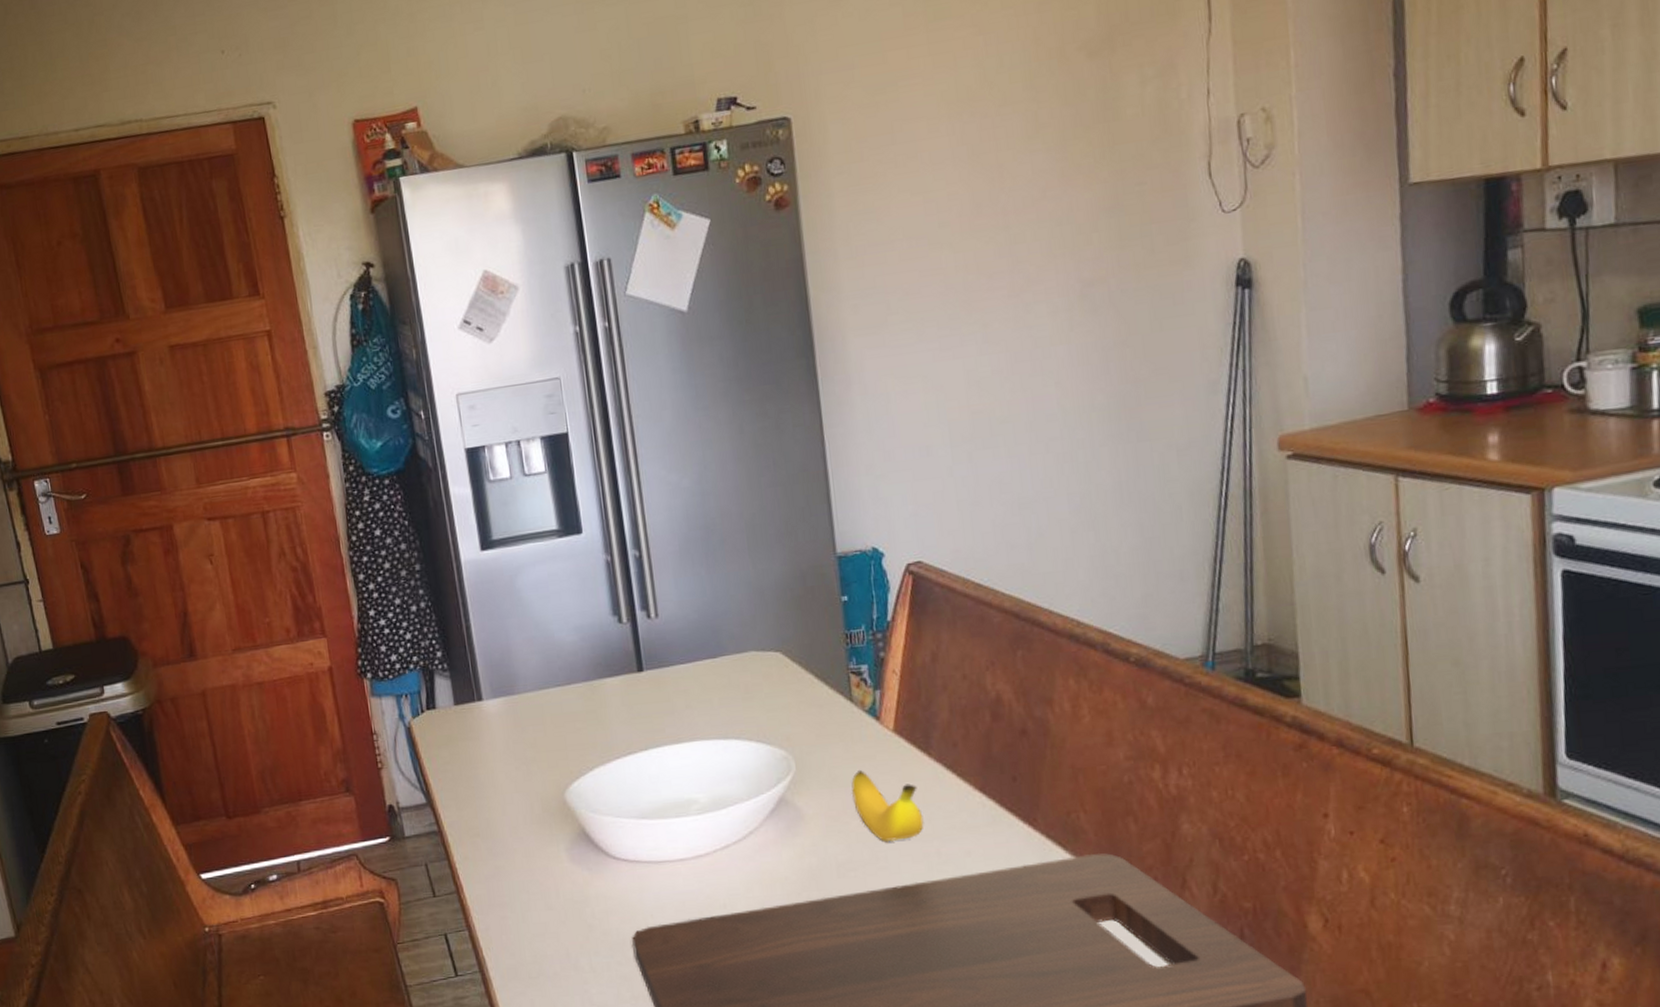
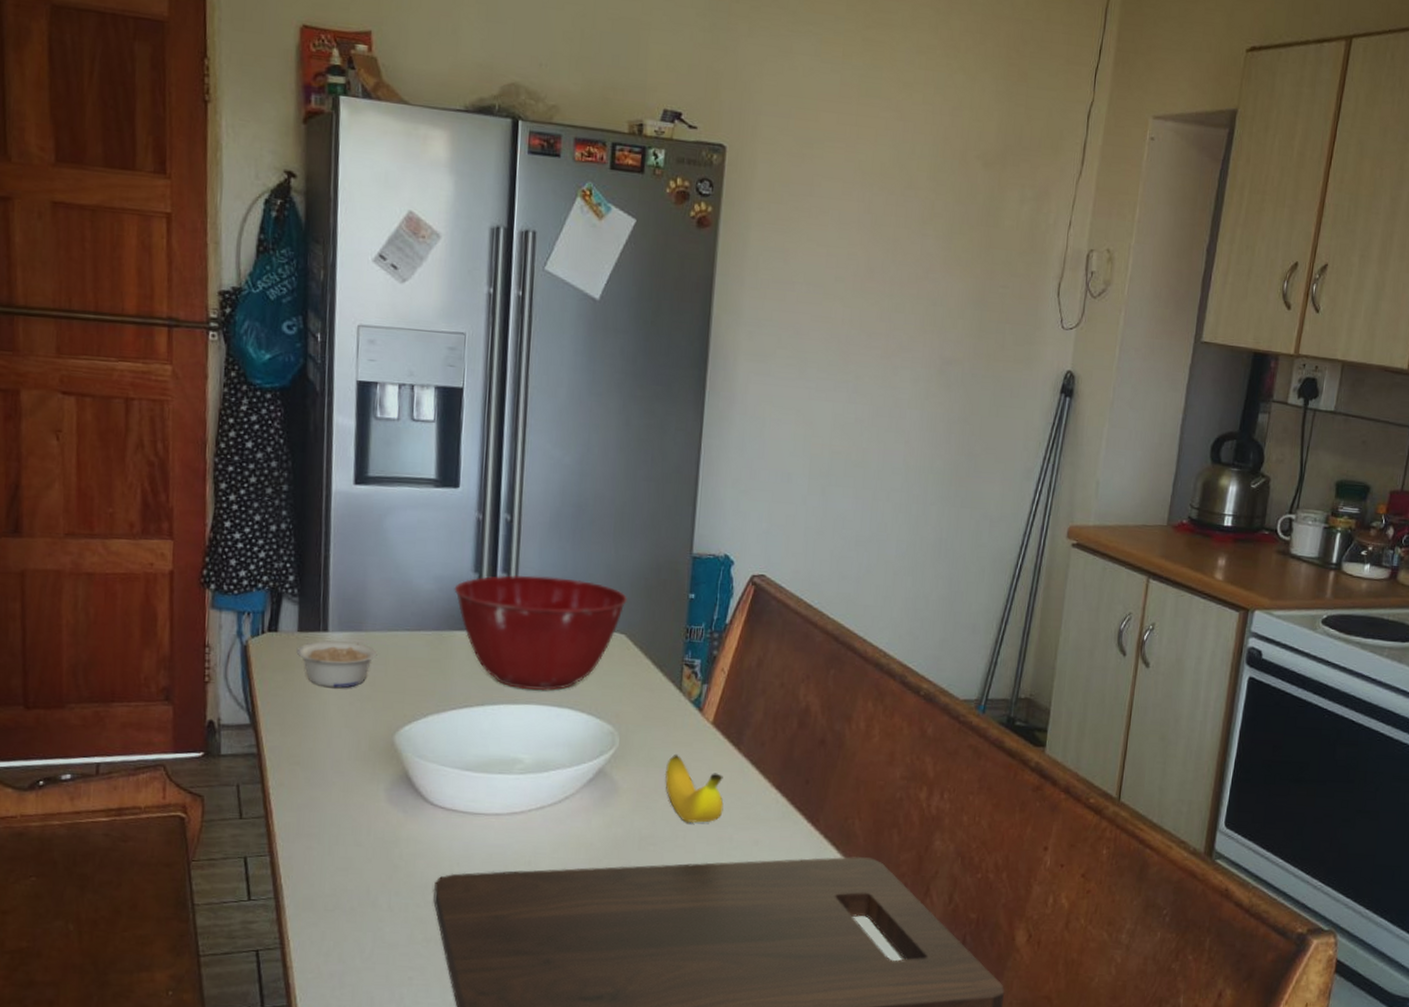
legume: none [456,706,534,756] -> present [296,640,378,689]
mixing bowl: none [596,603,776,727] -> present [454,575,627,691]

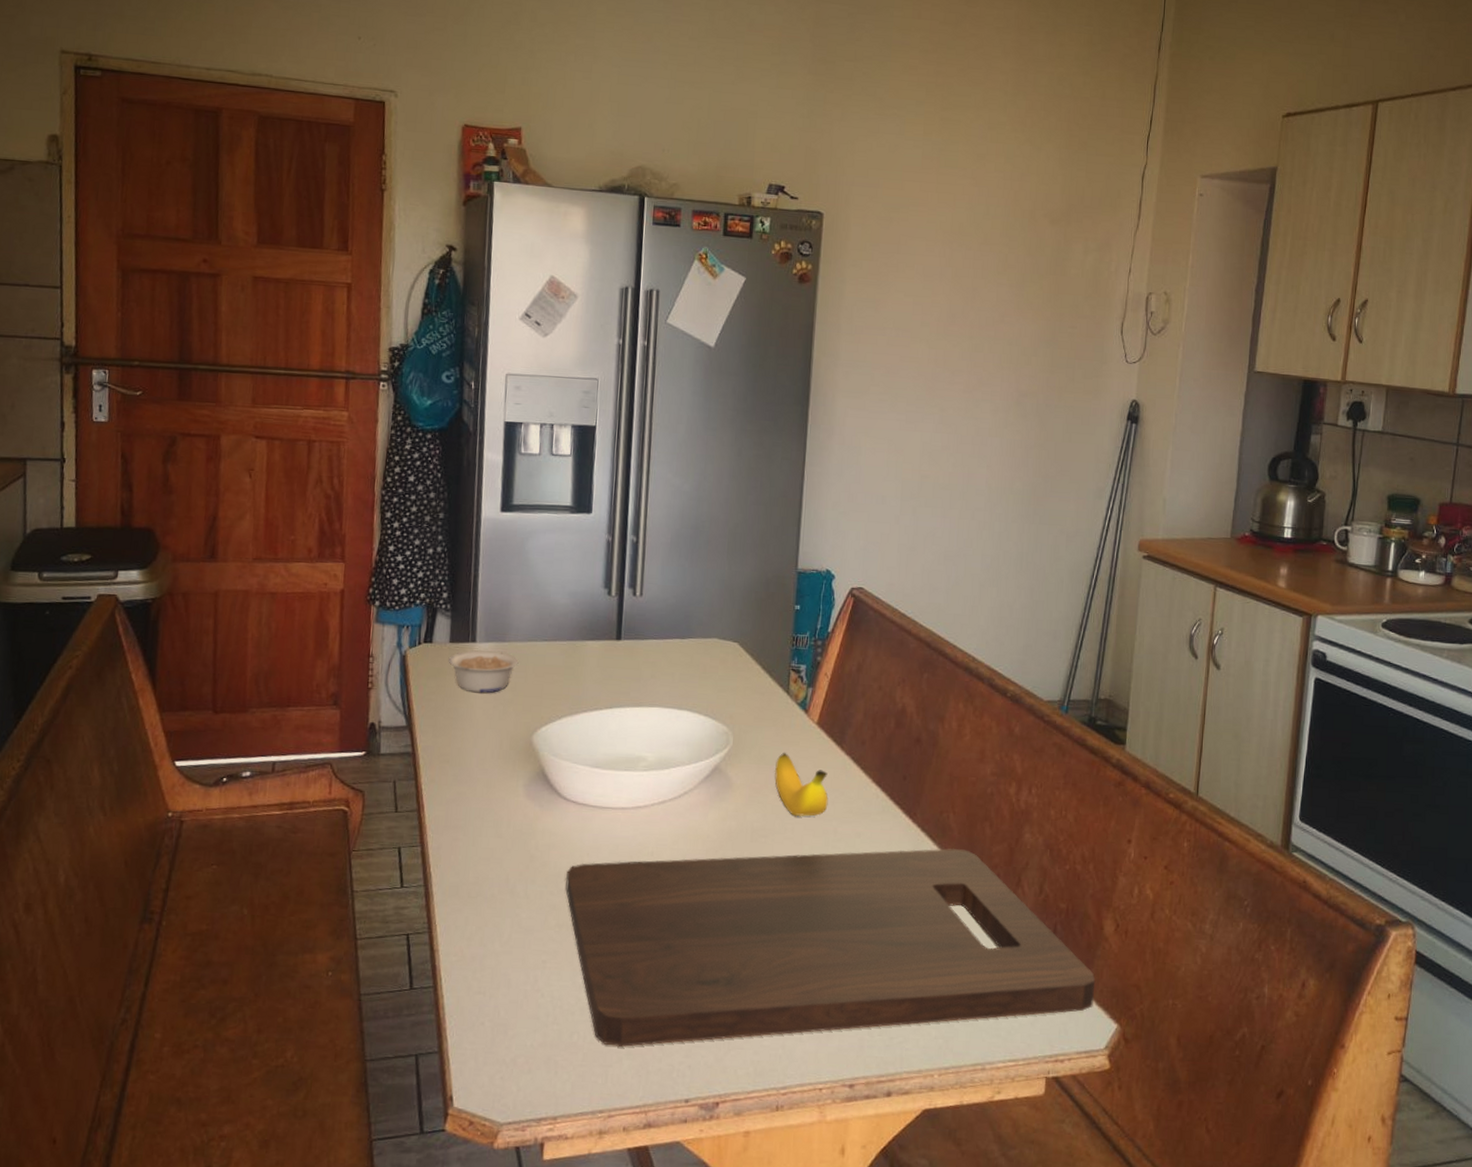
mixing bowl: present [454,575,627,691] -> none [586,590,740,695]

